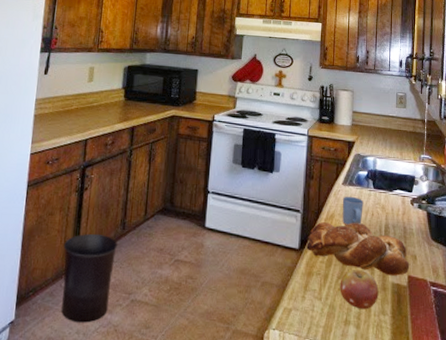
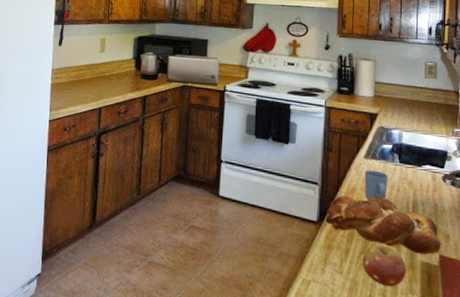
waste bin: present [61,233,117,323] -> none [83,197,133,280]
kettle: none [129,81,154,111] -> present [140,52,165,81]
toaster: none [155,83,210,116] -> present [166,53,221,86]

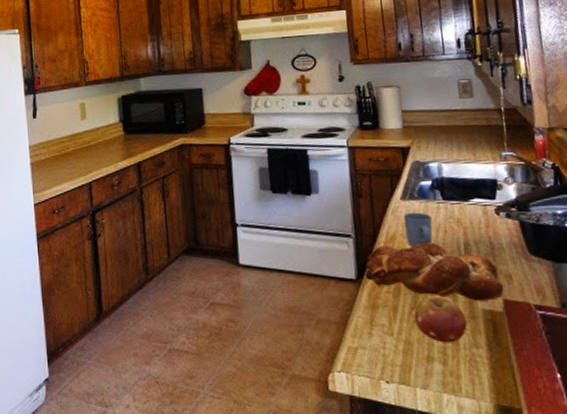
kettle: present [140,52,165,81] -> none [127,111,157,144]
toaster: present [166,53,221,86] -> none [158,107,222,143]

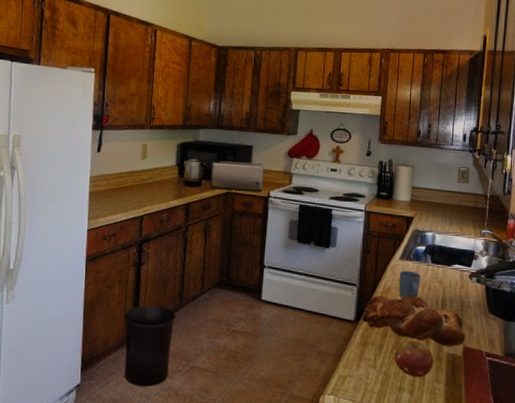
waste bin: none [86,282,145,376] -> present [124,305,176,387]
kettle: none [127,111,157,144] -> present [183,158,209,188]
toaster: none [158,107,222,143] -> present [210,160,265,193]

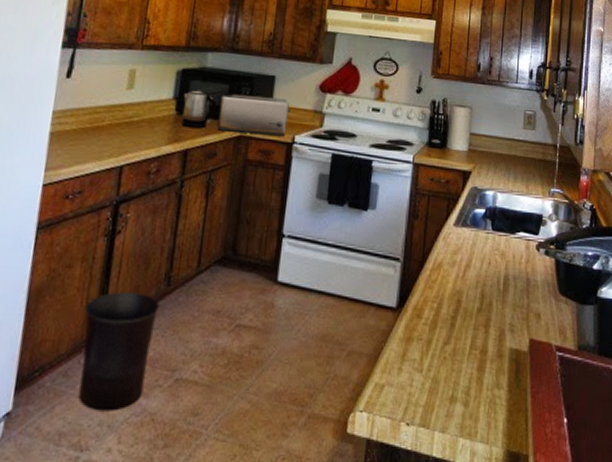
bread loaf: present [362,295,466,347] -> none [406,273,532,340]
fruit: present [394,339,434,378] -> none [445,331,494,383]
mug: present [399,270,421,298] -> none [452,240,479,277]

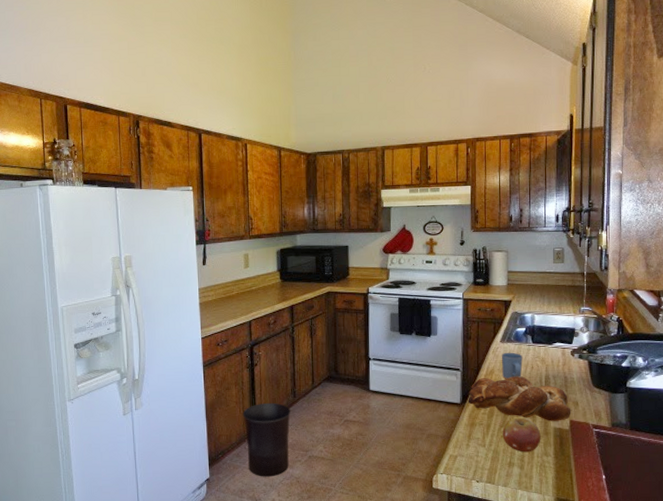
kettle: present [181,90,217,129] -> none [284,263,309,290]
toaster: present [217,92,290,137] -> none [310,261,363,290]
bread loaf: none [406,273,532,340] -> present [468,376,571,421]
fruit: none [445,331,494,383] -> present [502,417,541,453]
mug: none [452,240,479,277] -> present [501,352,523,379]

